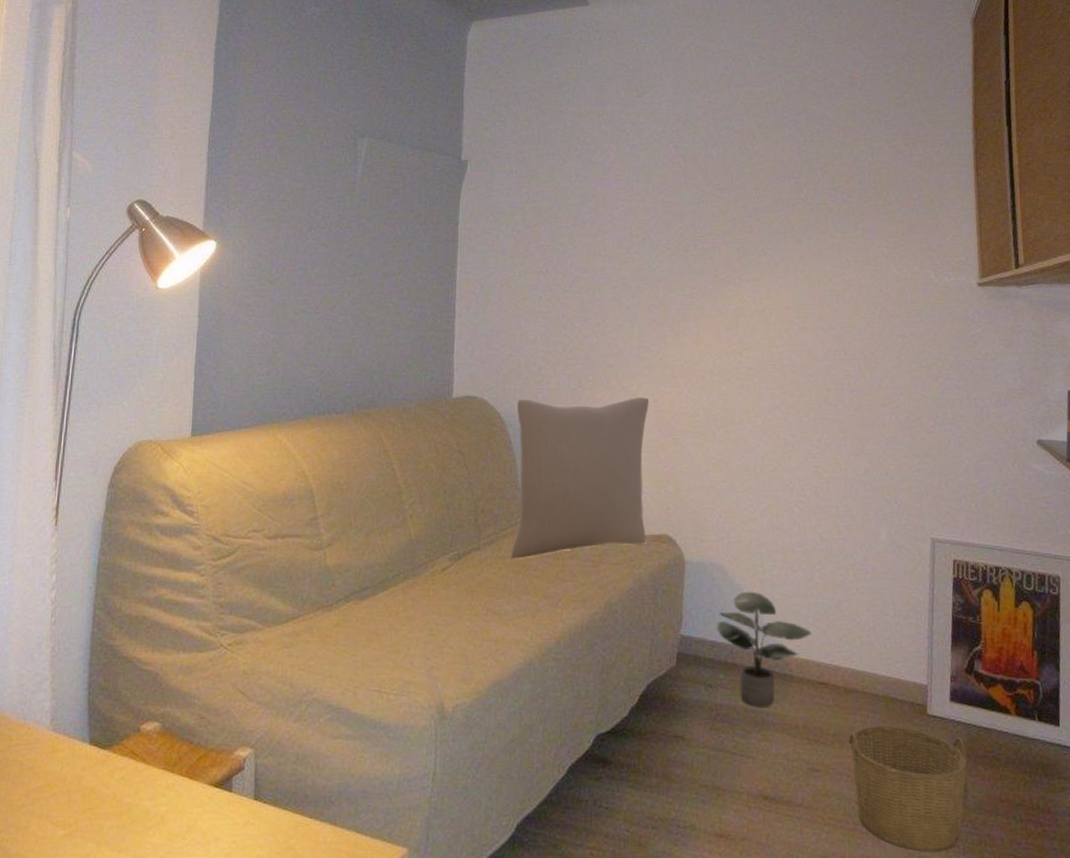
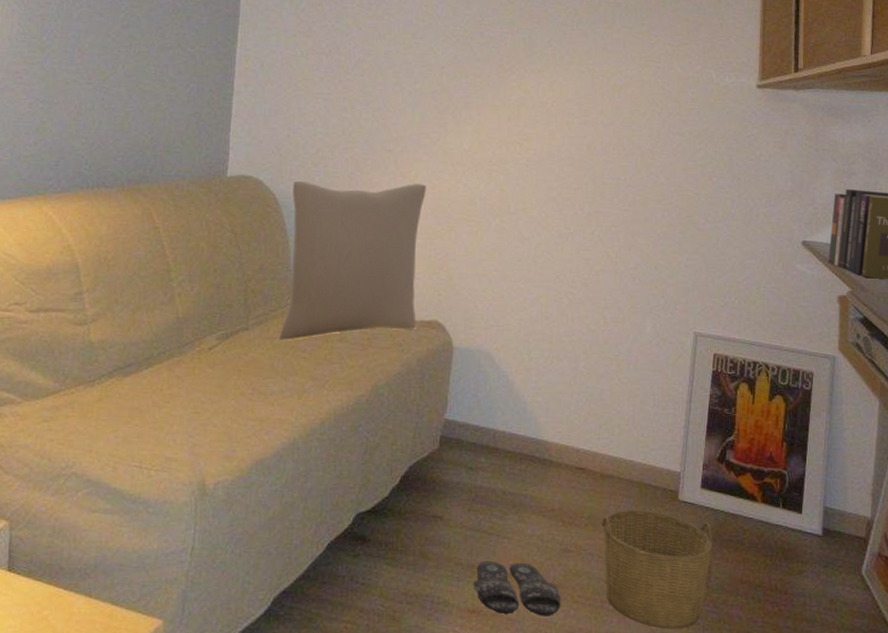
potted plant: present [717,591,812,707] -> none [481,378,573,490]
slippers: none [718,782,812,840] -> present [472,560,561,616]

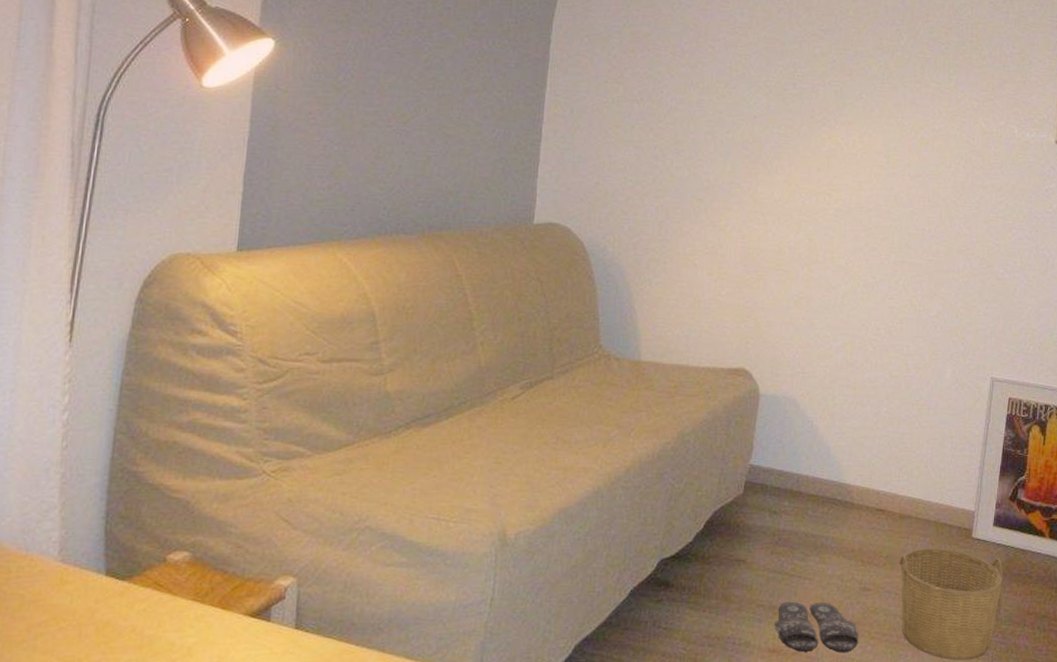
pillow: present [280,180,426,340] -> none [585,228,736,389]

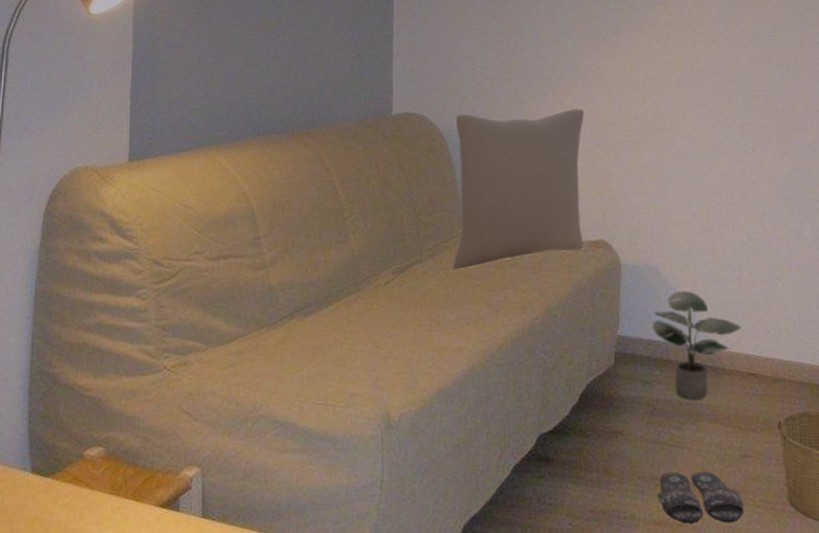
pillow: none [585,228,736,389] -> present [453,109,584,270]
potted plant: none [785,424,875,532] -> present [652,290,742,400]

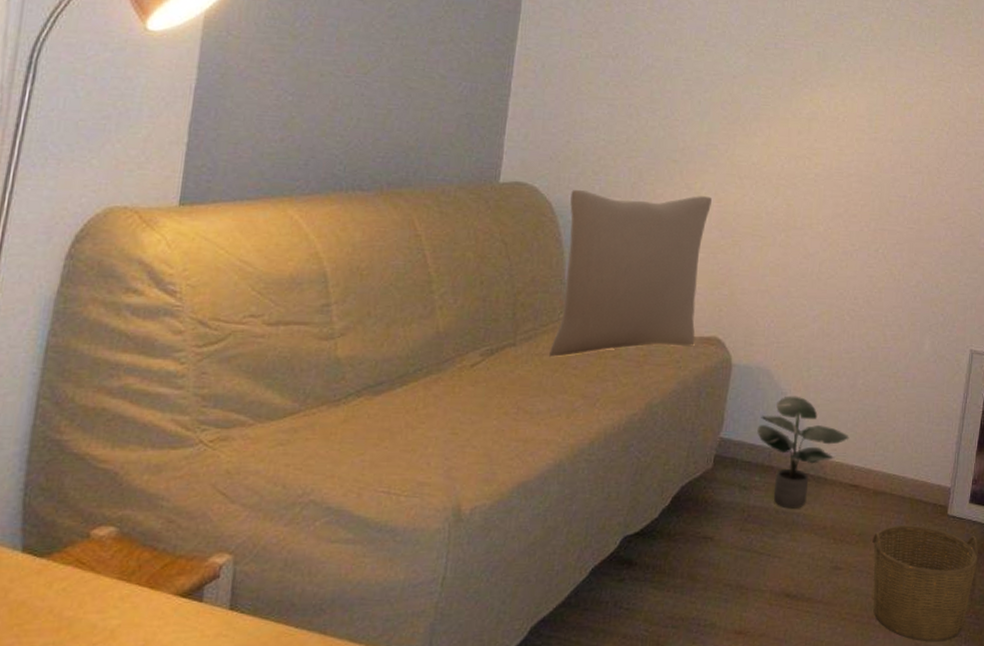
slippers: present [656,471,744,523] -> none [741,580,829,635]

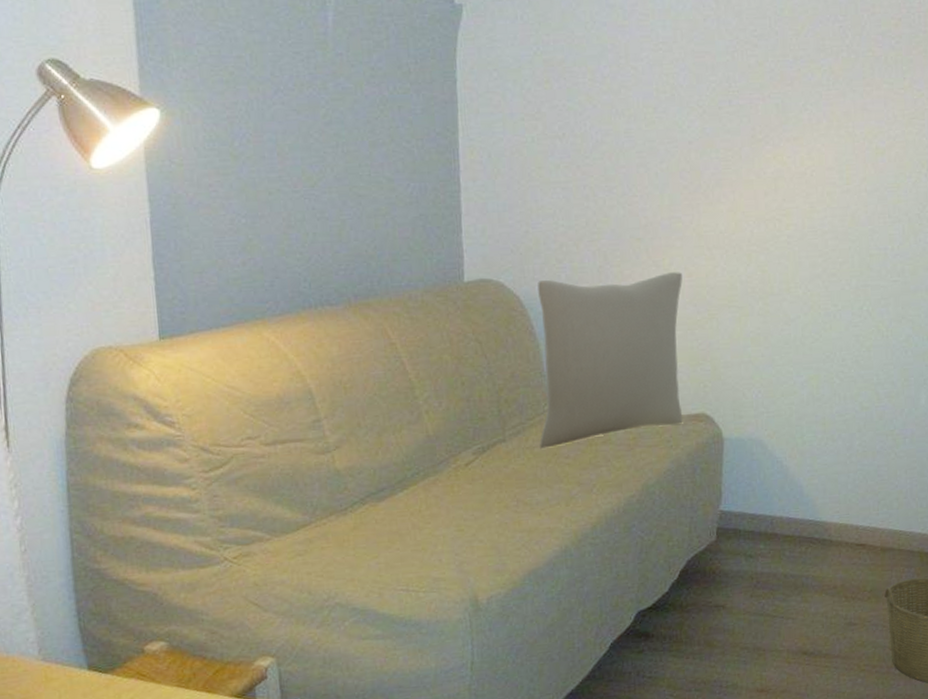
potted plant: present [757,395,850,509] -> none [757,463,851,572]

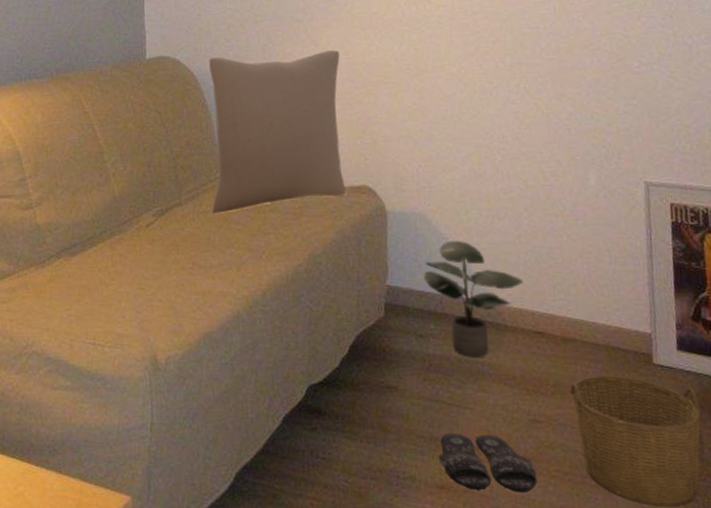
potted plant: none [757,463,851,572] -> present [423,240,524,357]
slippers: none [759,639,848,690] -> present [438,433,537,493]

